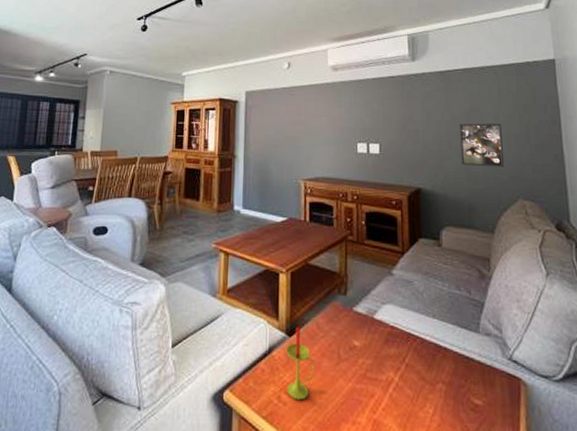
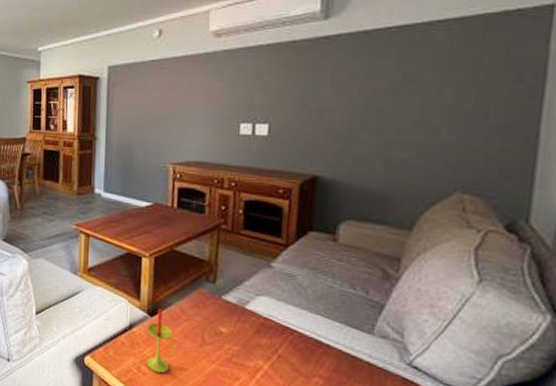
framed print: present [459,123,505,168] -> none [378,96,446,153]

